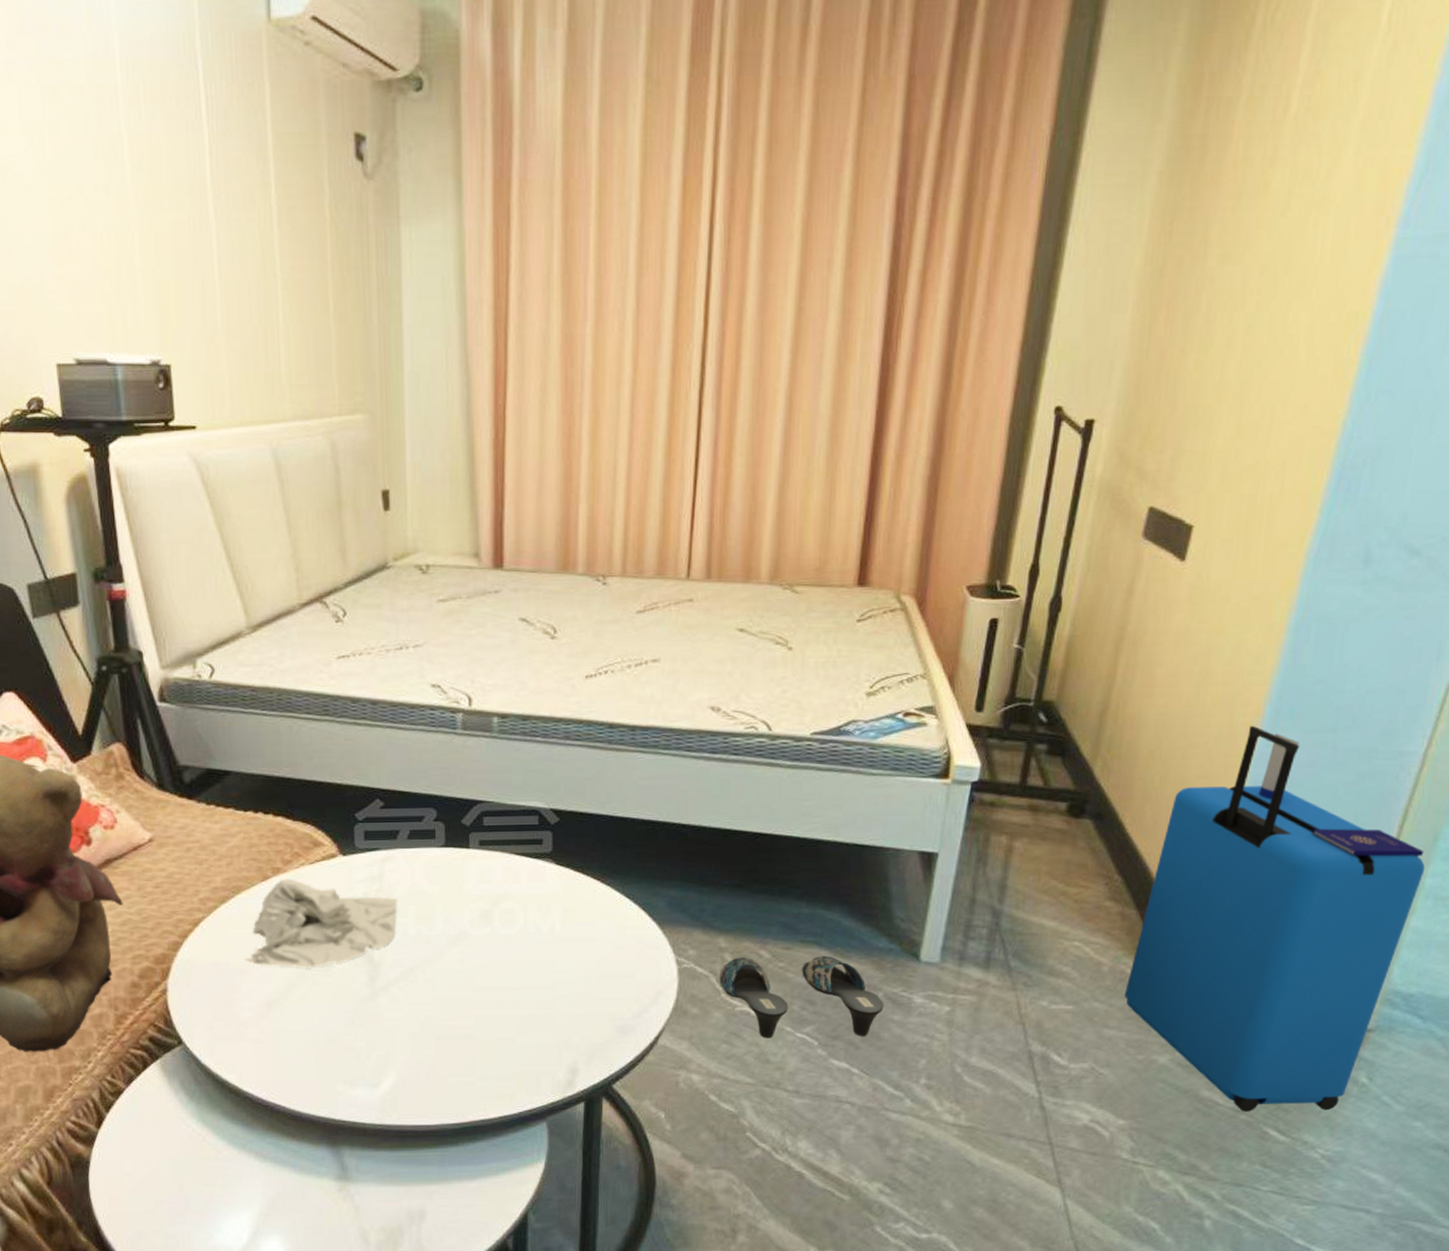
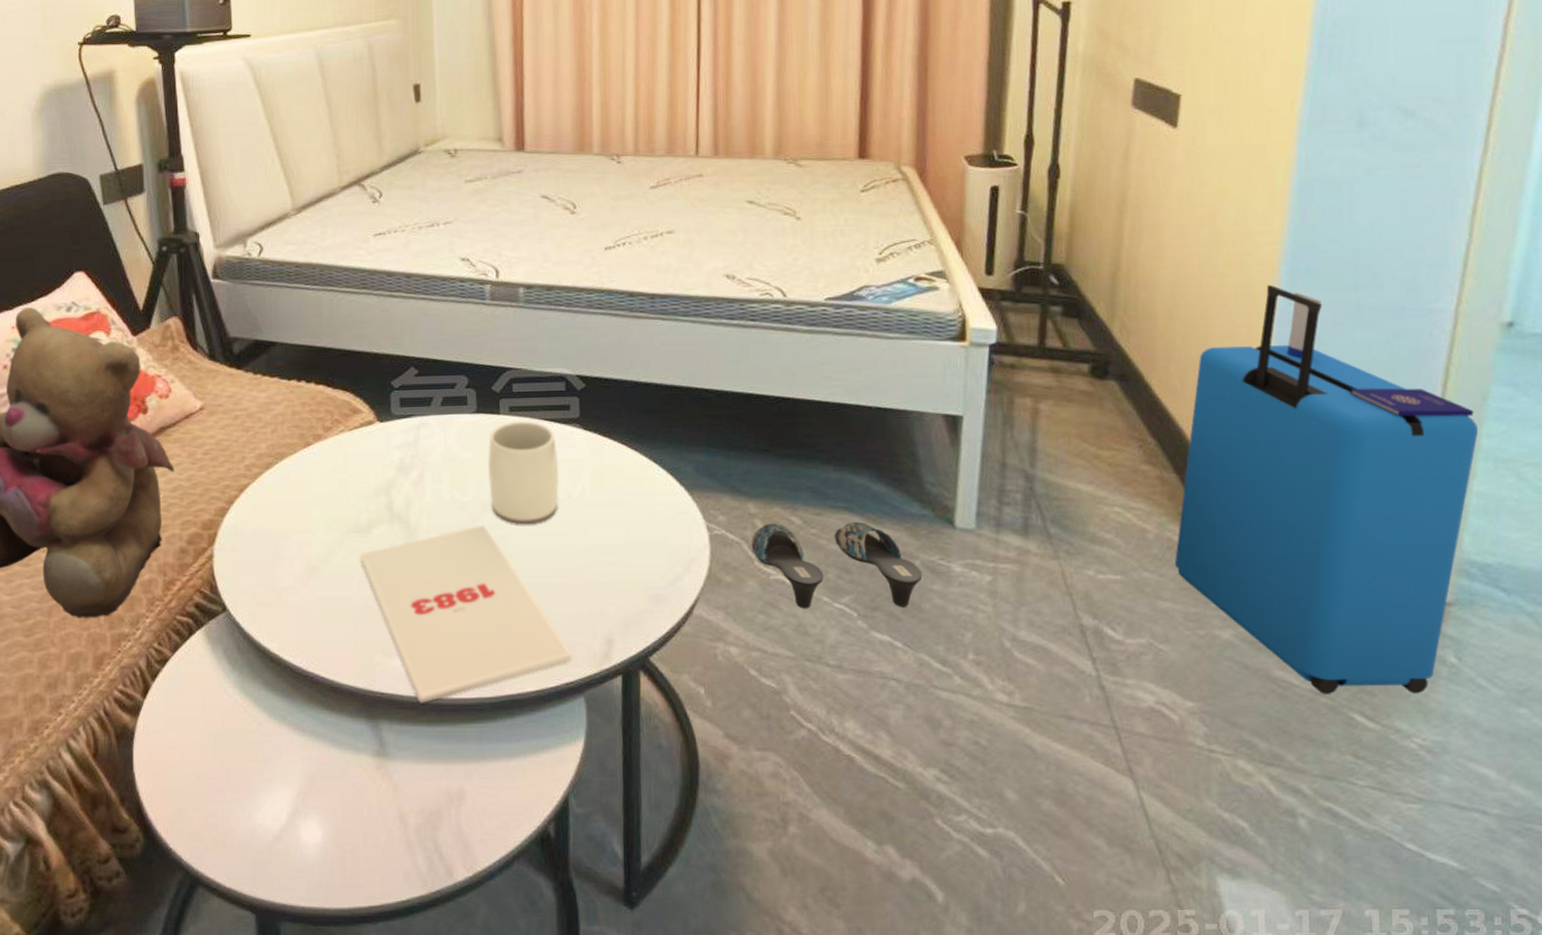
tissue: present [245,878,397,968] -> none [287,445,432,534]
magazine: none [320,960,535,1130] -> present [359,526,572,703]
mug: none [456,855,529,959] -> present [488,421,560,525]

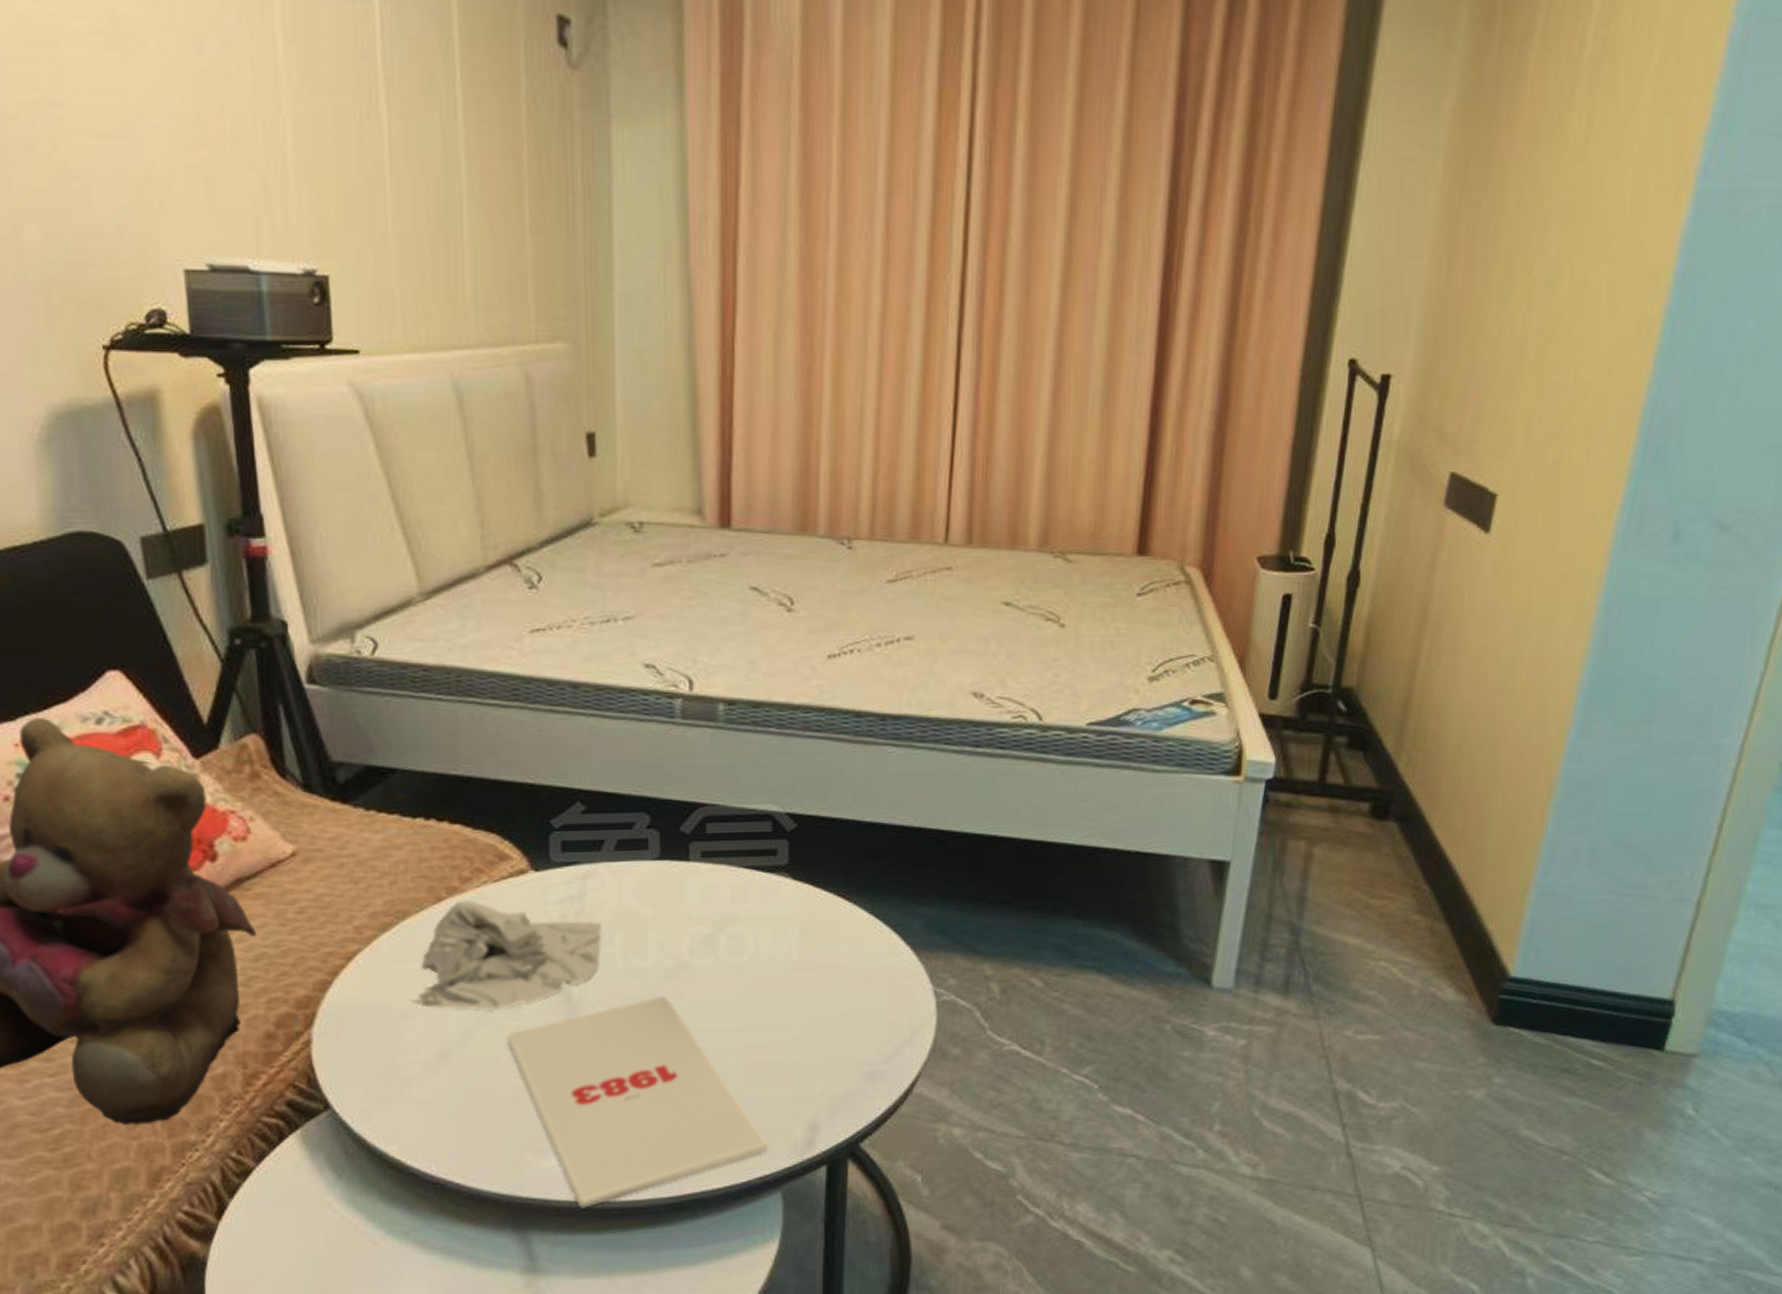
tissue: none [287,445,432,534] -> present [411,900,602,1010]
mug: present [488,421,560,525] -> none [673,869,761,995]
slippers: present [751,521,923,609] -> none [984,982,1173,1083]
suitcase: present [1175,284,1479,694] -> none [1436,715,1746,1152]

